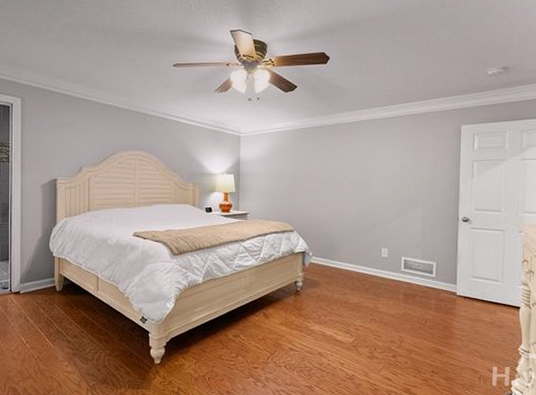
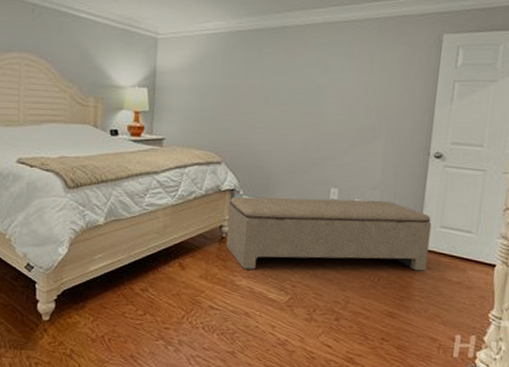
bench: none [300,257,465,316] -> present [226,196,432,271]

